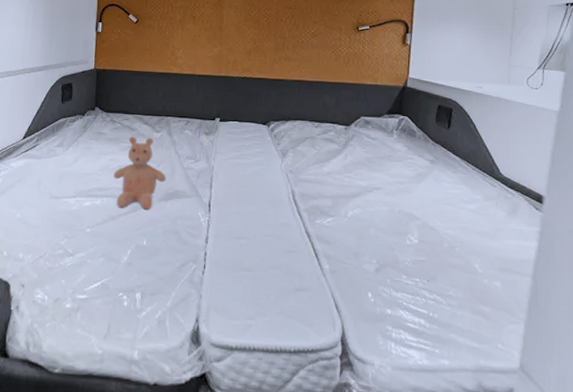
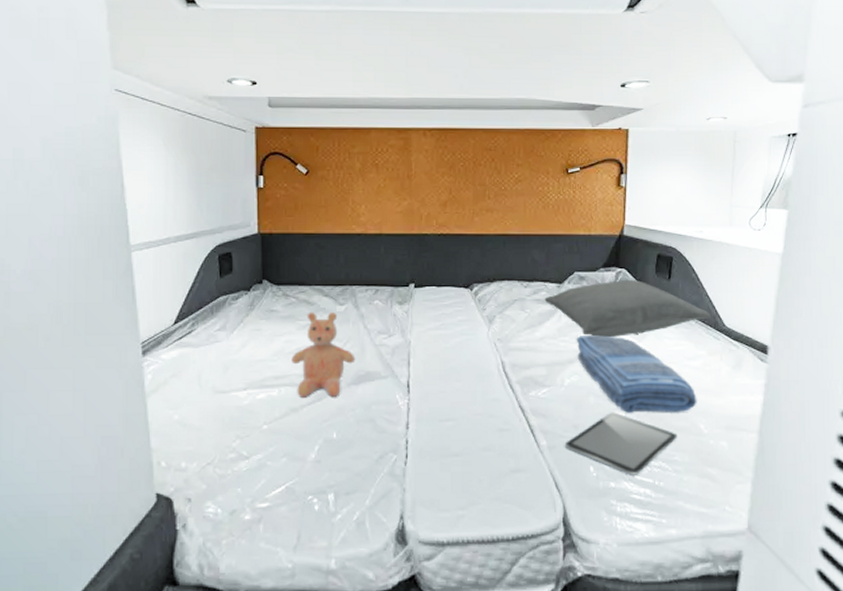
pillow: none [332,126,487,177] -> present [544,279,711,337]
tablet: none [345,244,452,306] -> present [564,412,678,477]
towel: none [360,173,472,251] -> present [576,335,697,413]

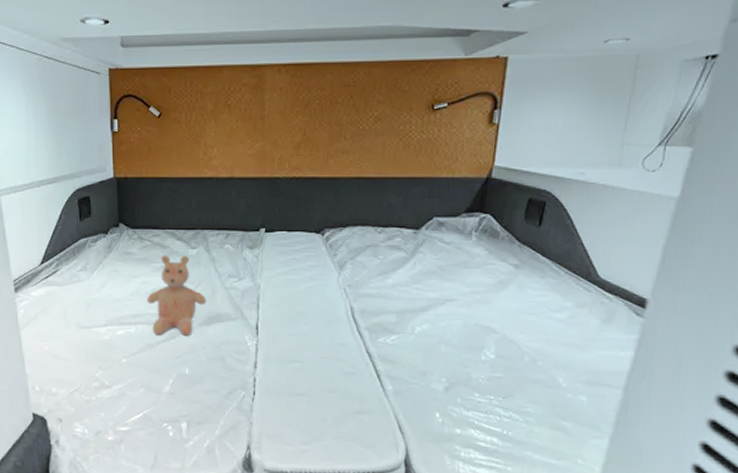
pillow: present [544,279,711,337] -> none [399,225,583,286]
tablet: present [564,412,678,477] -> none [411,361,532,425]
towel: present [576,335,697,413] -> none [430,284,558,366]

